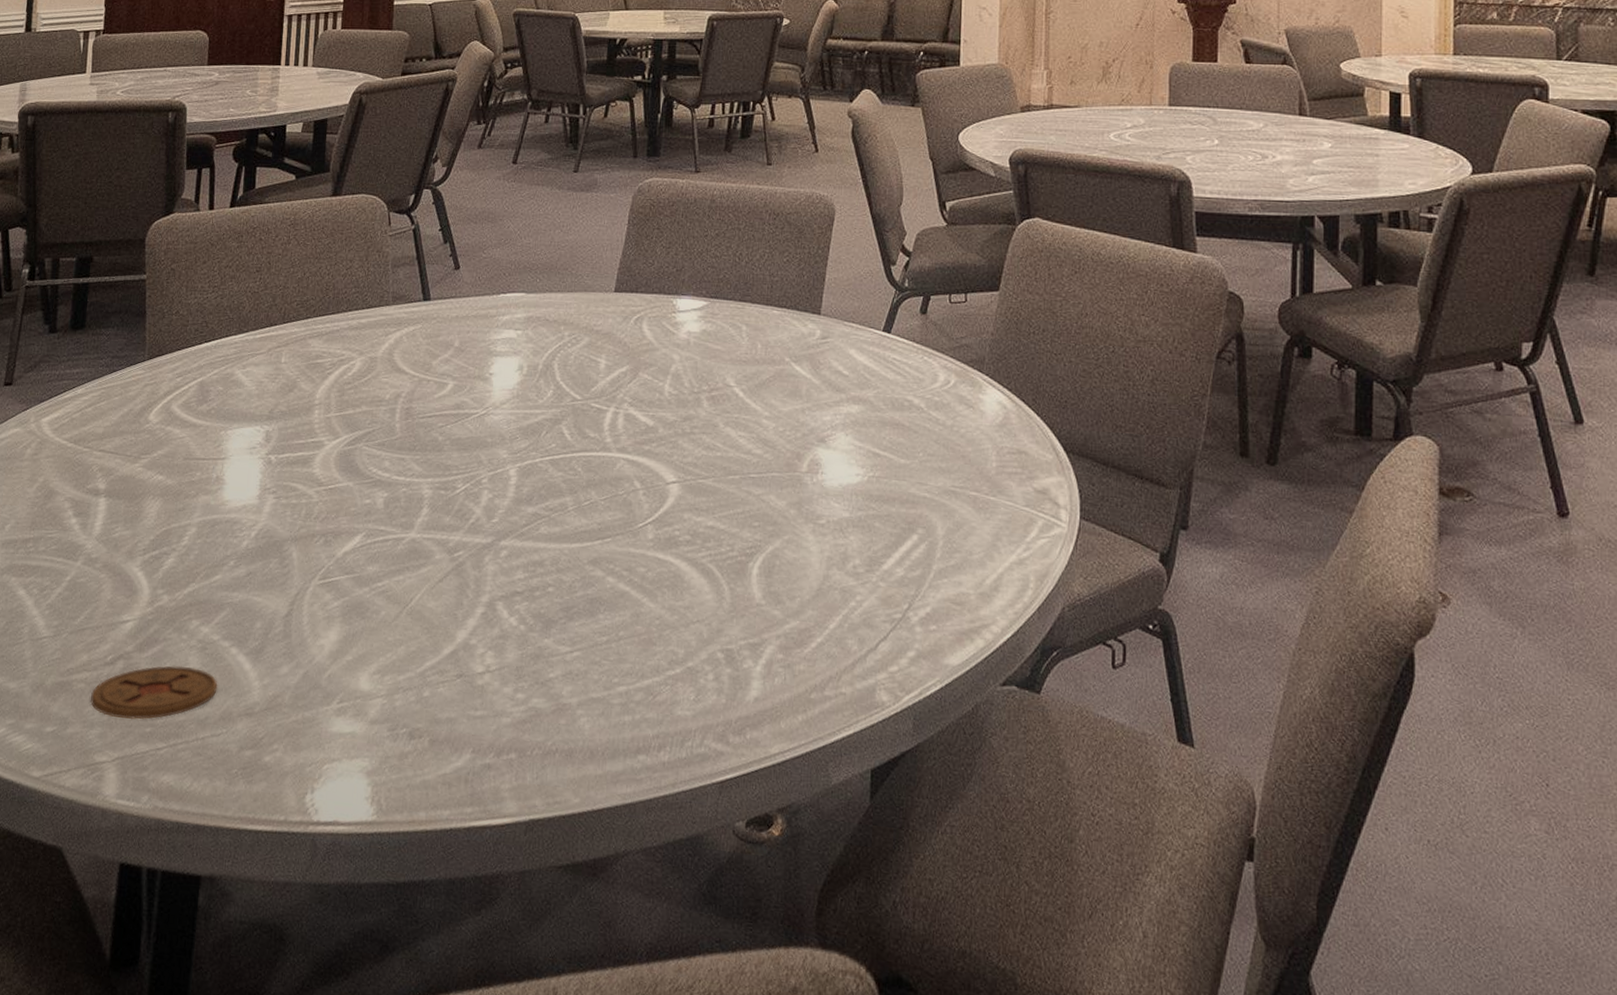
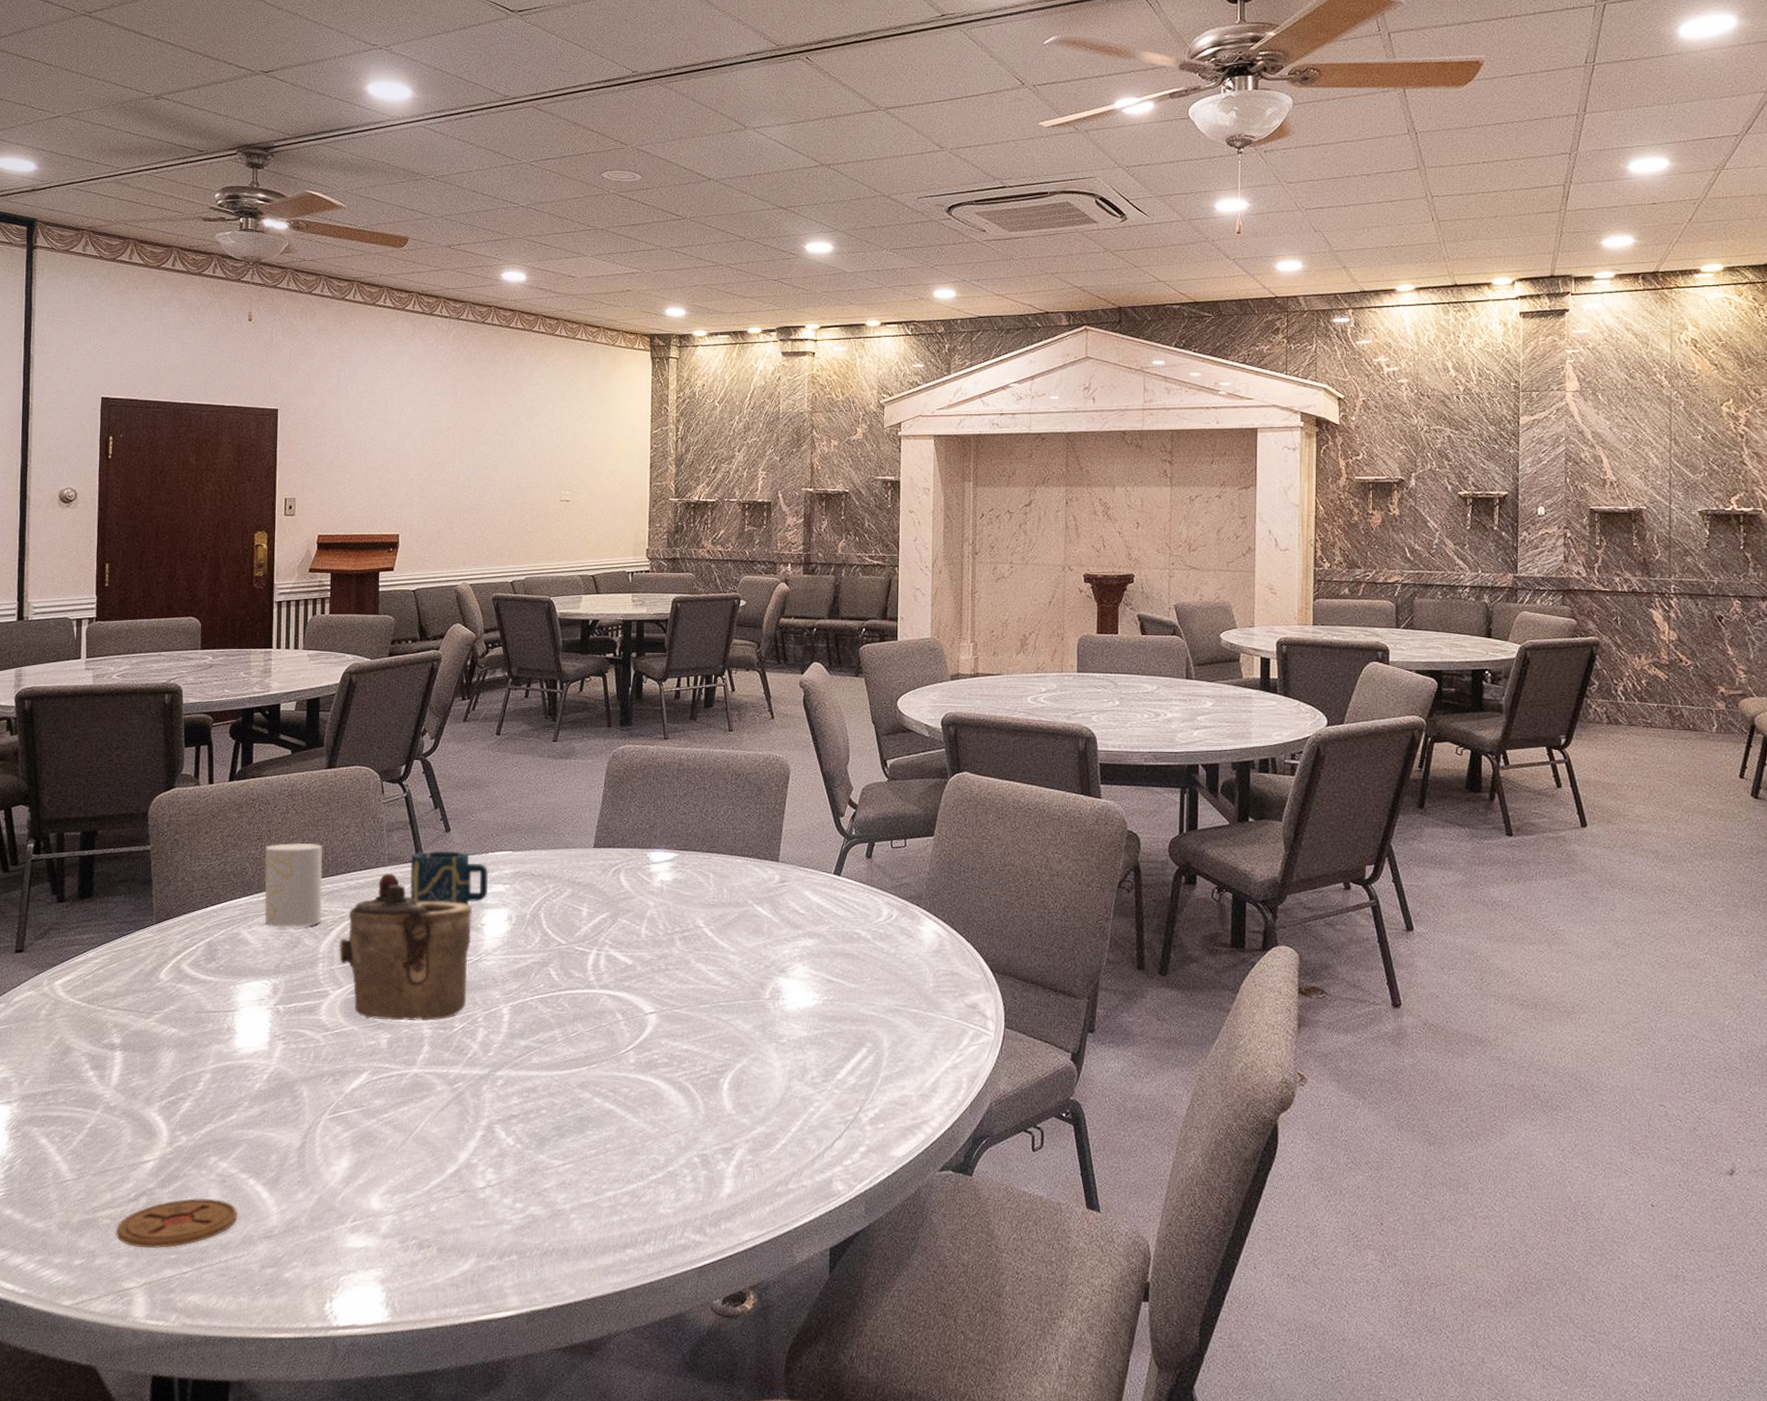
cup: none [260,276,325,370] -> present [264,842,323,928]
teapot: none [336,312,480,481] -> present [339,872,472,1022]
cup: none [414,289,500,351] -> present [409,850,489,905]

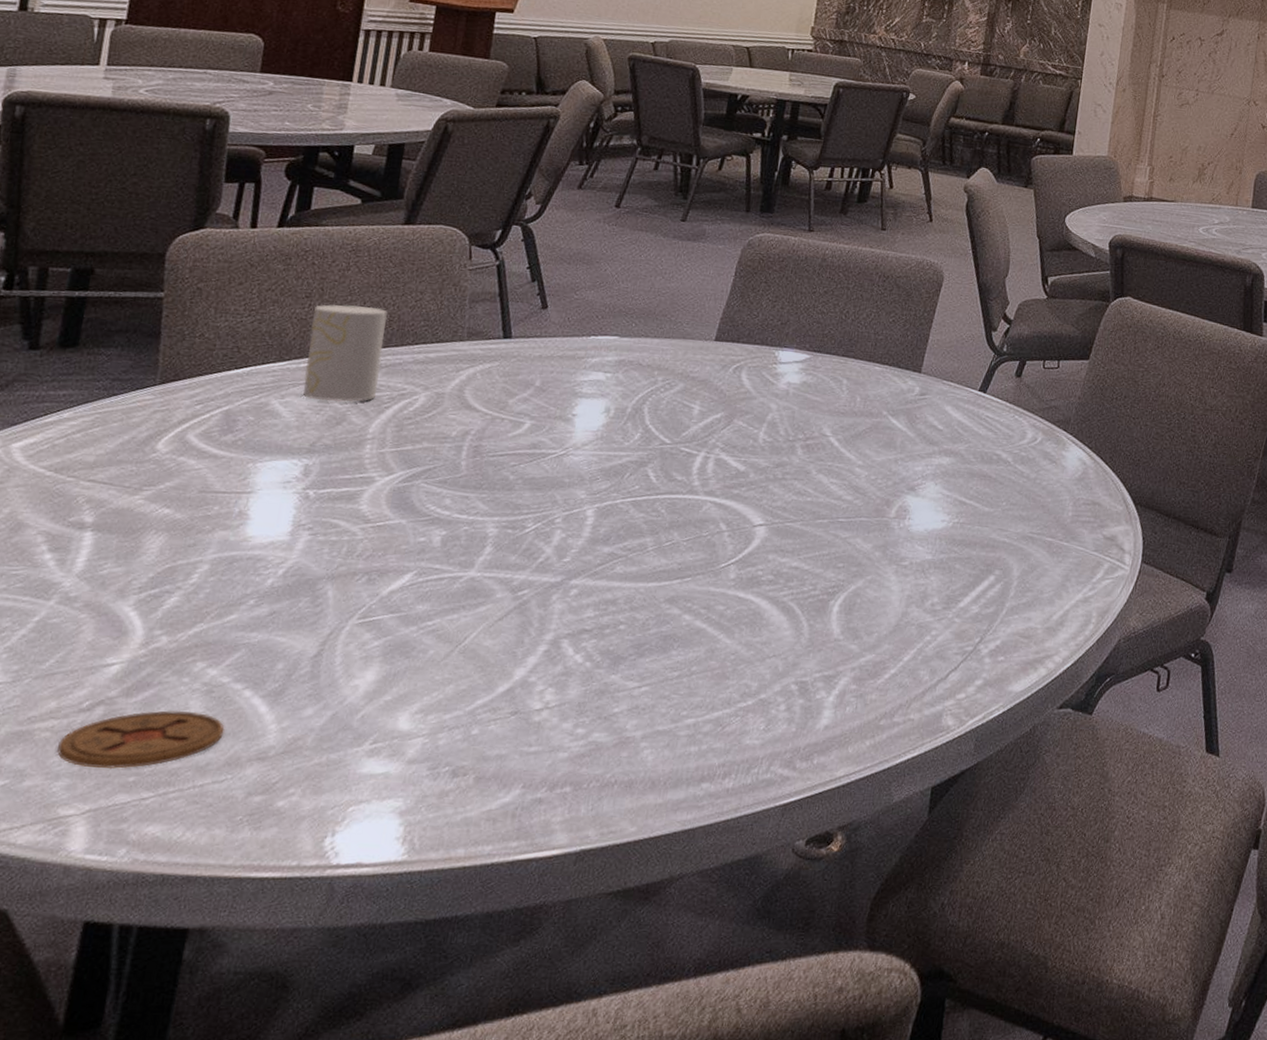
teapot: present [339,872,472,1022] -> none [393,348,563,519]
cup: present [409,850,489,905] -> none [489,328,589,392]

